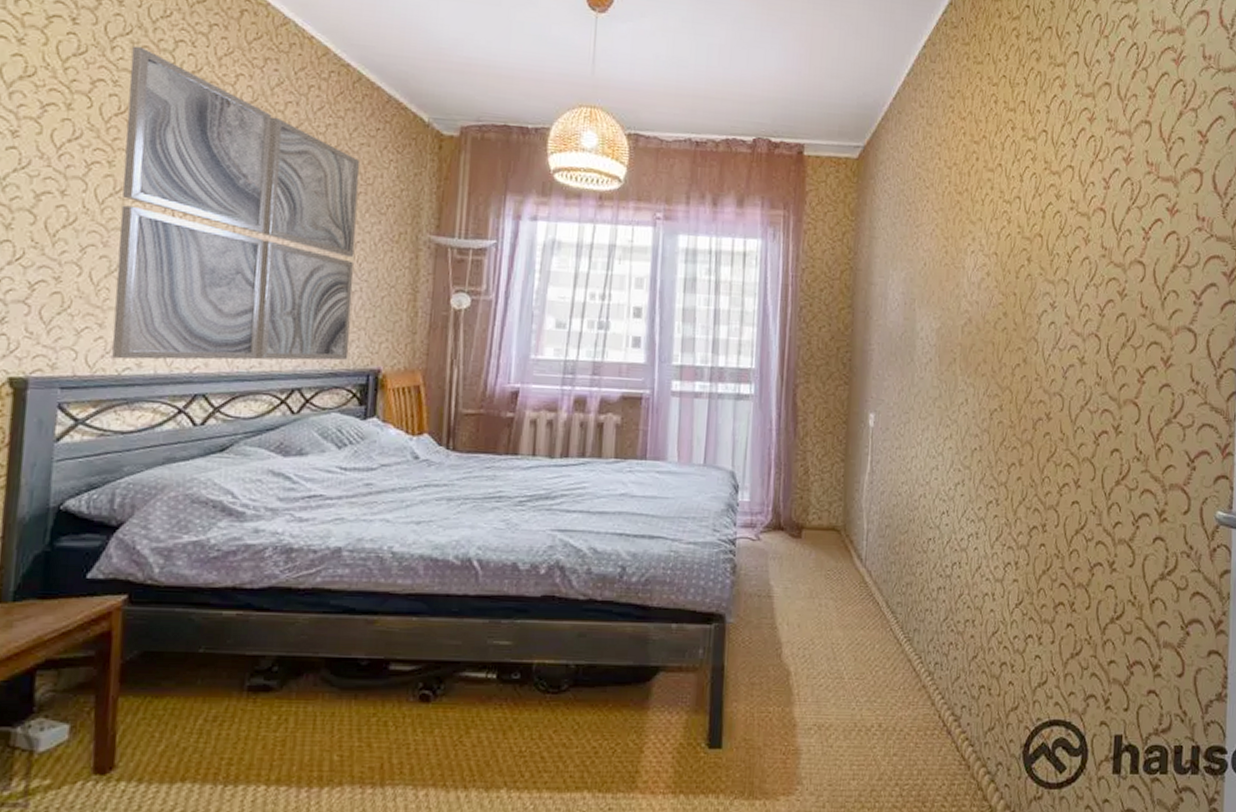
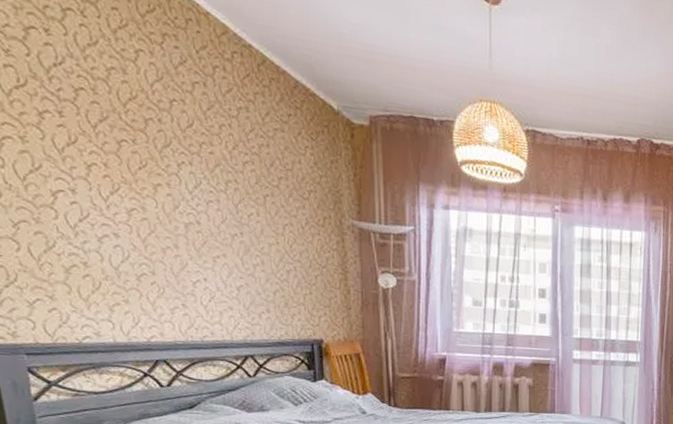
wall art: present [112,45,360,361] -> none [16,11,292,332]

